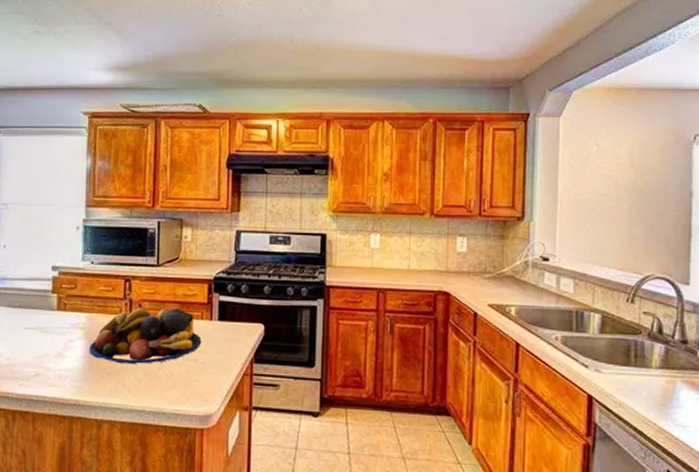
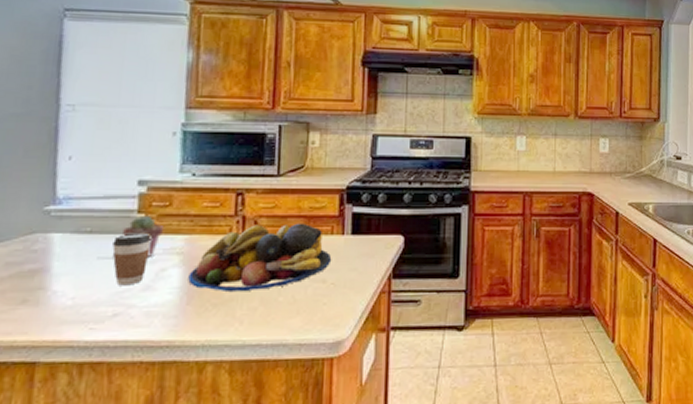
coffee cup: none [34,309,62,352] -> present [112,232,151,286]
potted succulent: none [42,294,71,330] -> present [123,214,165,257]

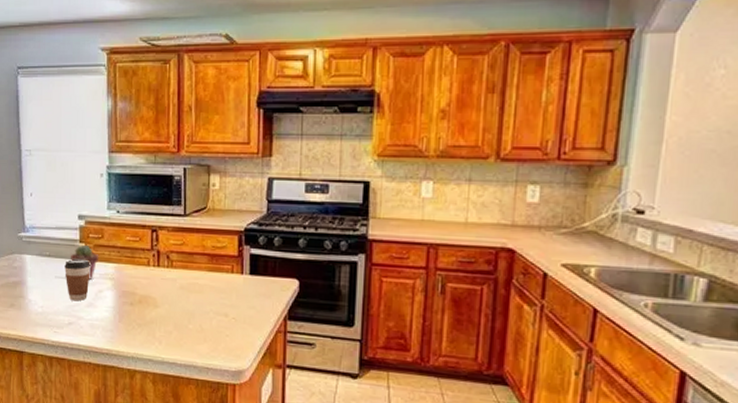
fruit bowl: present [188,223,332,293] -> none [119,259,233,317]

